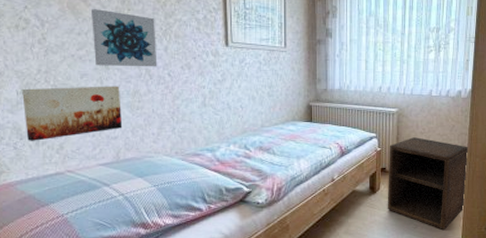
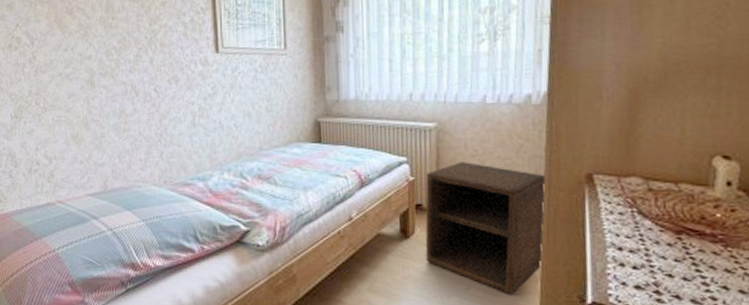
wall art: present [22,86,123,141] -> none [16,105,110,169]
wall art: present [90,9,158,67] -> none [76,20,143,84]

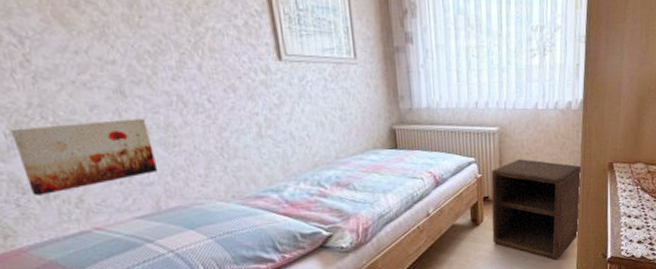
wall art: none [16,105,110,169] -> present [11,118,158,196]

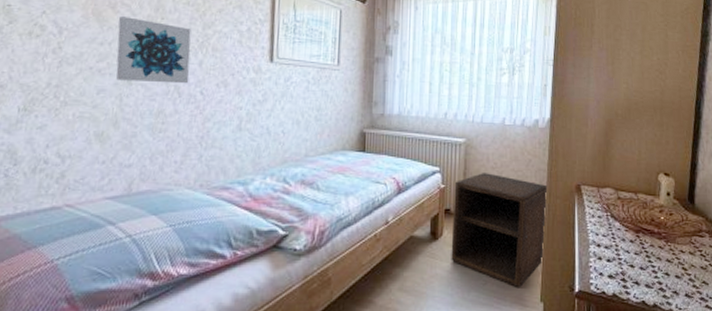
wall art: present [11,118,158,196] -> none [22,103,142,168]
wall art: none [86,17,192,94] -> present [116,16,192,84]

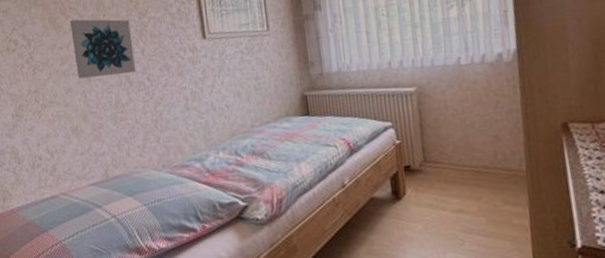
nightstand: present [451,173,548,288] -> none [411,121,530,247]

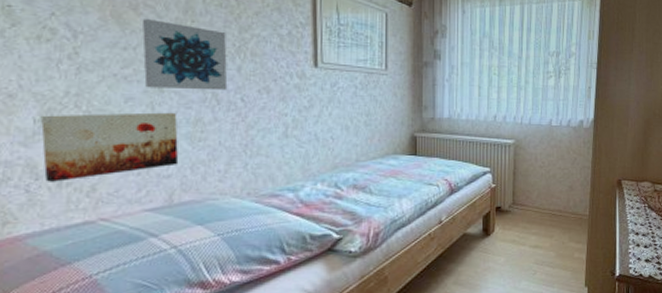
wall art: none [16,97,109,165] -> present [41,112,179,182]

